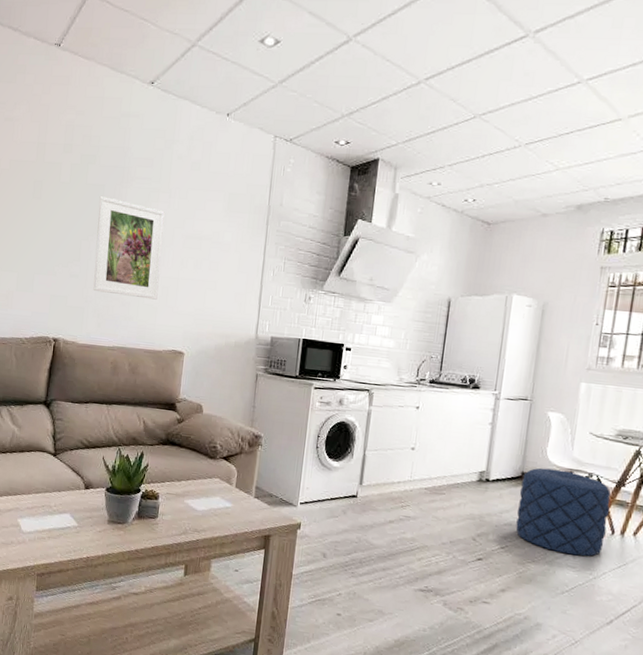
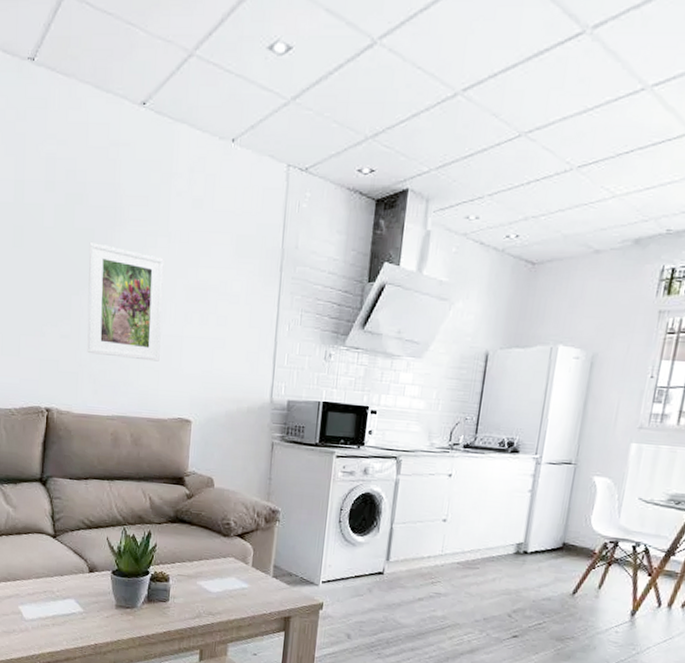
pouf: present [516,467,611,557] -> none [554,537,660,631]

